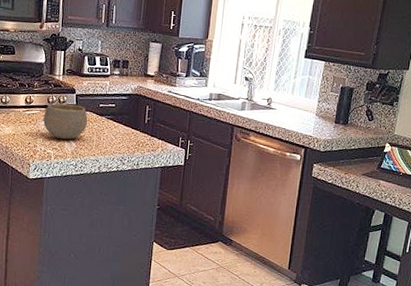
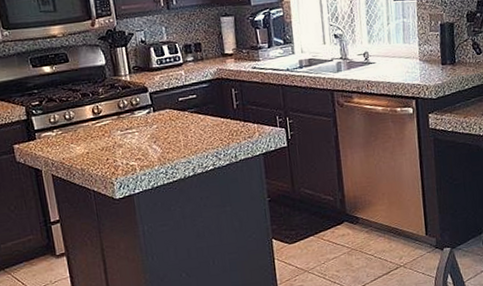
bowl: present [43,103,88,140] -> none [117,104,169,147]

